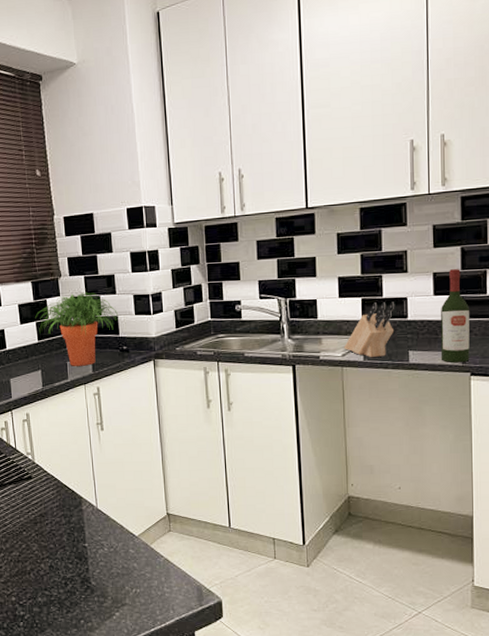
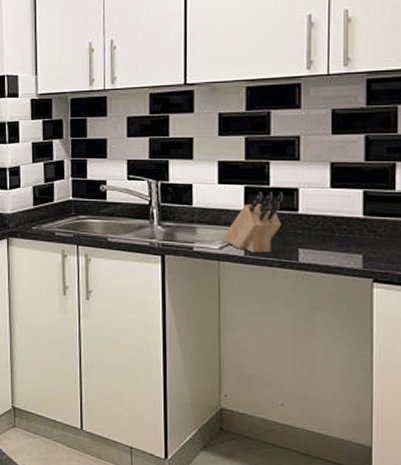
wine bottle: present [440,269,470,362] -> none [337,160,373,266]

